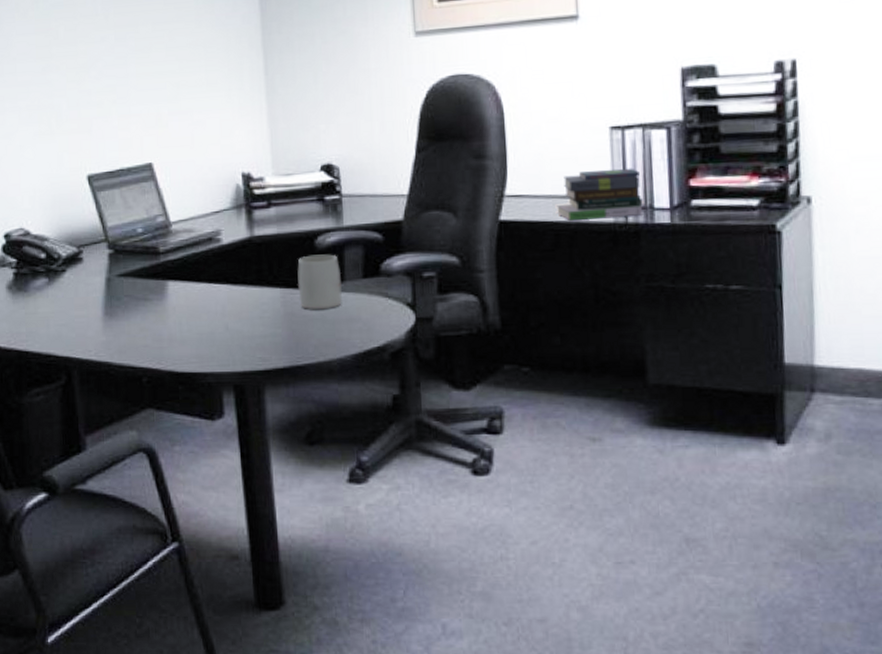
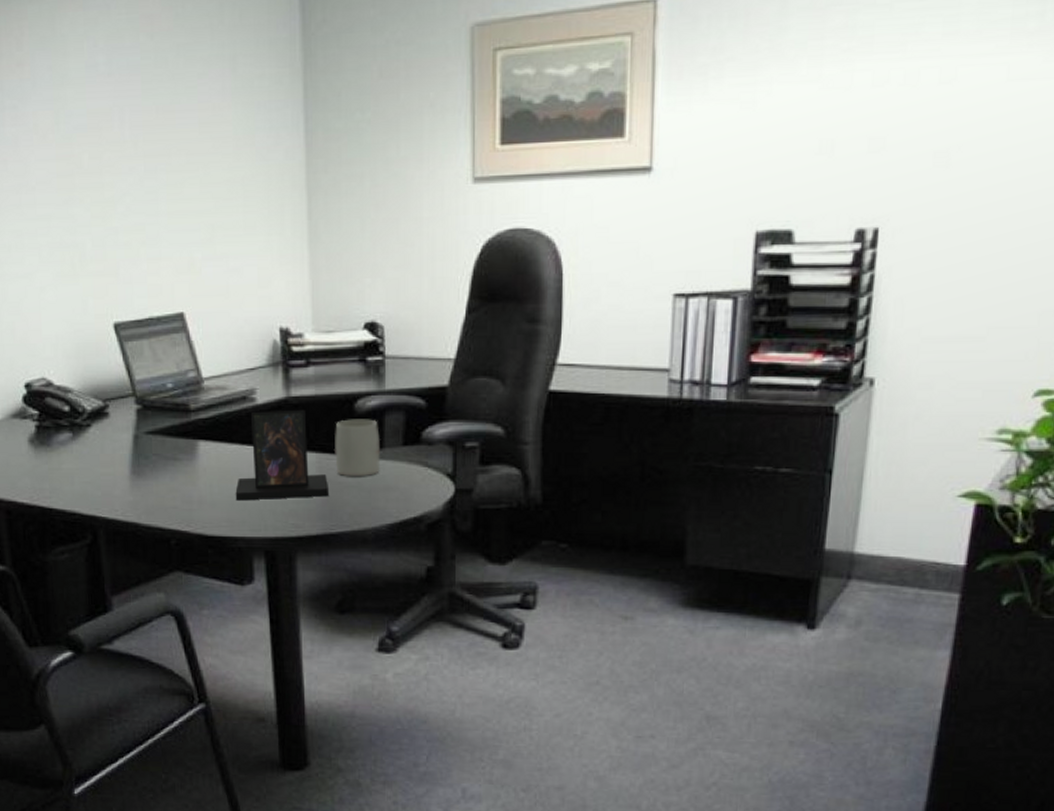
photo frame: none [204,247,293,337] -> present [235,409,328,501]
books: present [557,168,643,220] -> none [610,340,701,393]

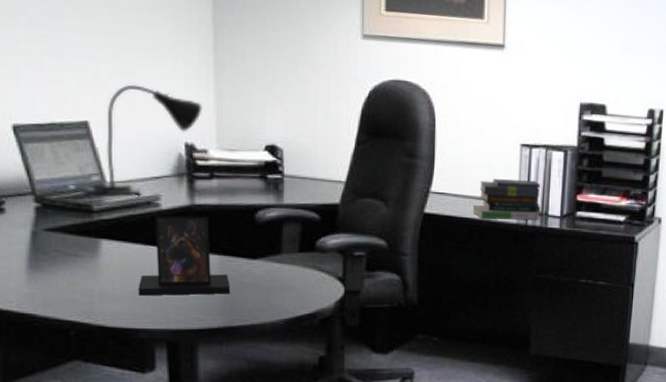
desk lamp: none [179,267,297,395] -> present [81,84,202,198]
mug: present [335,419,381,477] -> none [236,227,279,278]
books: none [610,340,701,393] -> present [472,179,541,220]

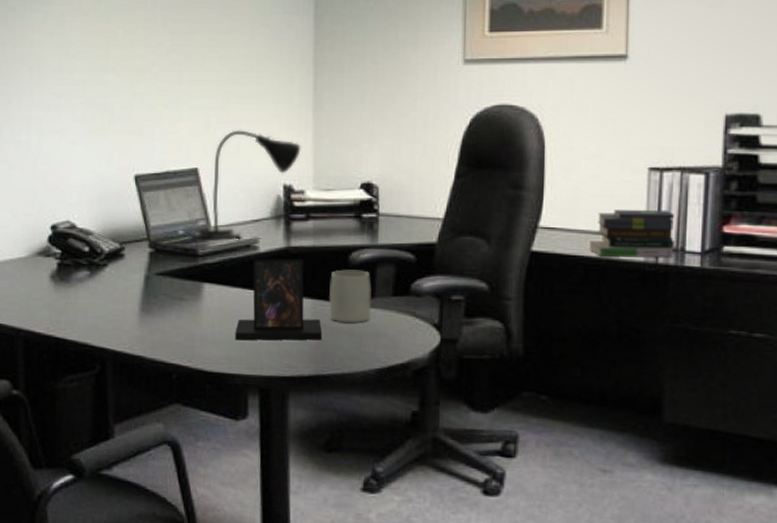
mug: none [236,227,279,278] -> present [329,269,372,323]

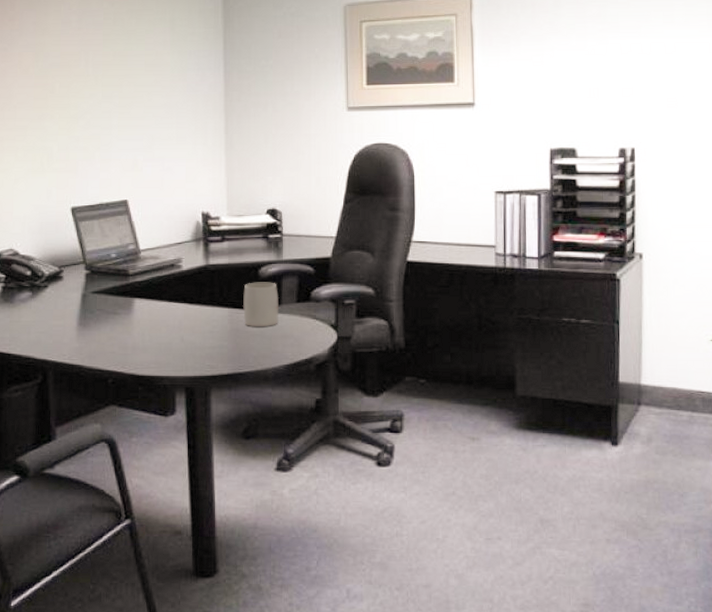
desk lamp: present [189,130,301,242] -> none [120,167,216,263]
photo frame: present [235,258,322,341] -> none [163,274,238,347]
books: present [588,209,675,258] -> none [452,224,518,263]

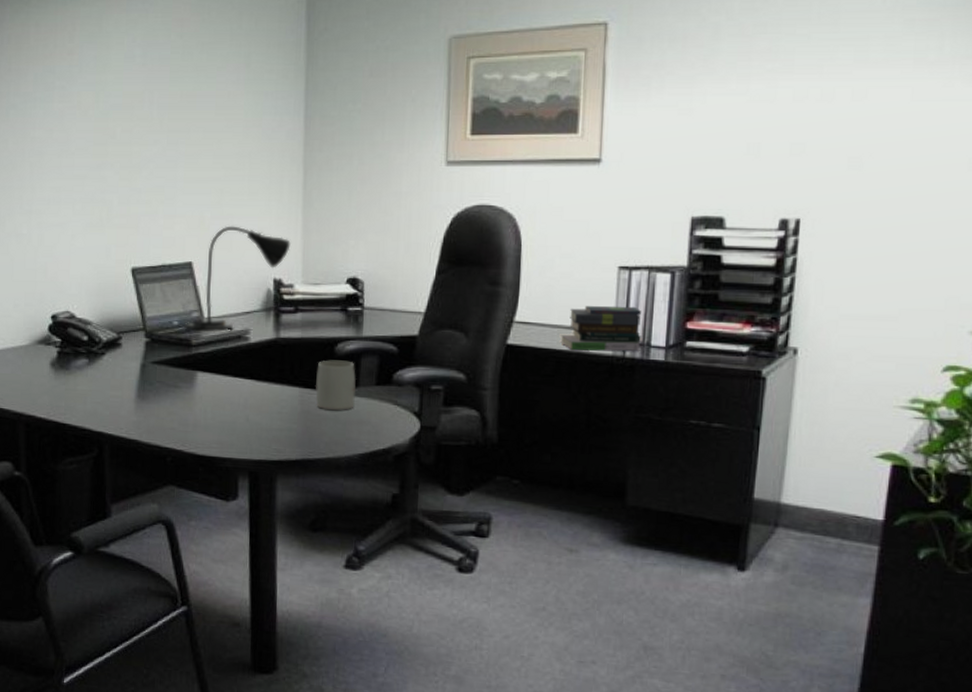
desk lamp: none [120,167,216,263] -> present [183,226,291,333]
books: none [452,224,518,263] -> present [560,305,642,351]

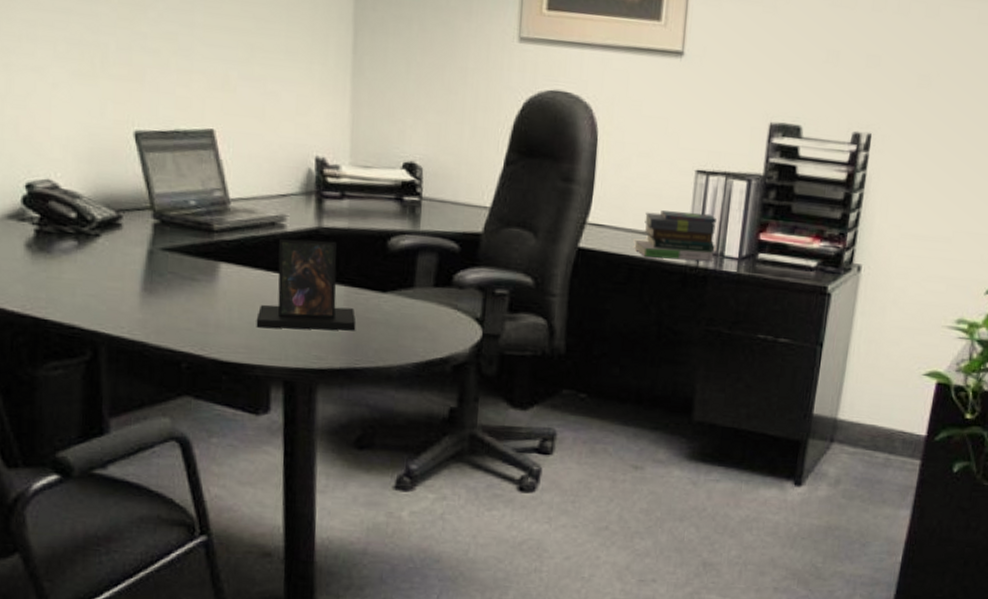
desk lamp: present [183,226,291,333] -> none [202,89,337,217]
photo frame: none [226,349,309,427] -> present [256,238,355,331]
mug: present [316,360,356,411] -> none [364,255,412,314]

